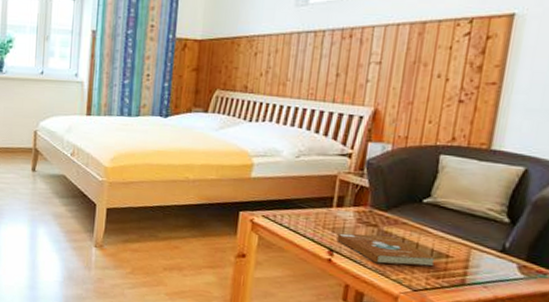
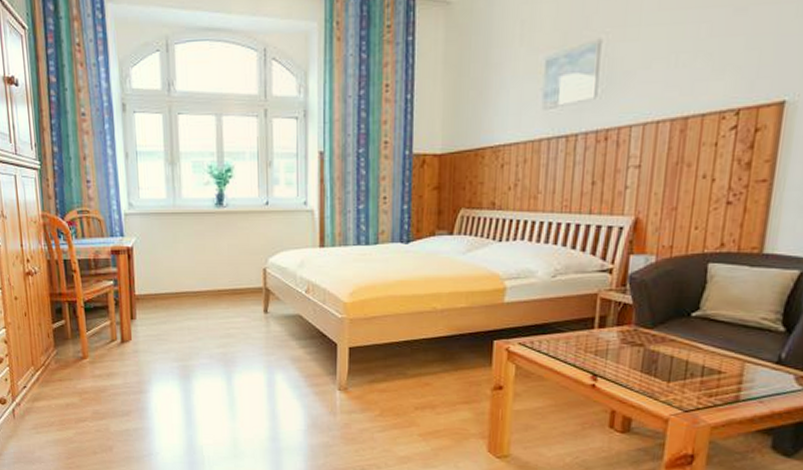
book: present [337,233,436,267] -> none [600,354,707,386]

